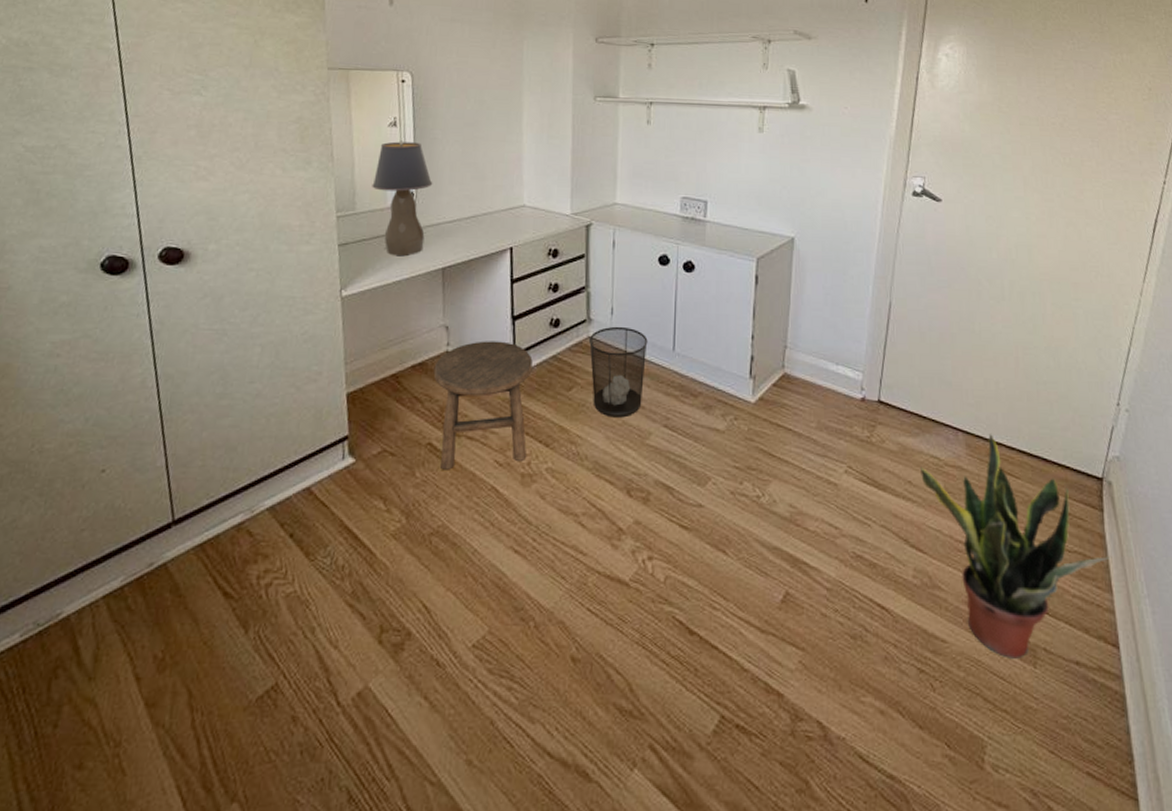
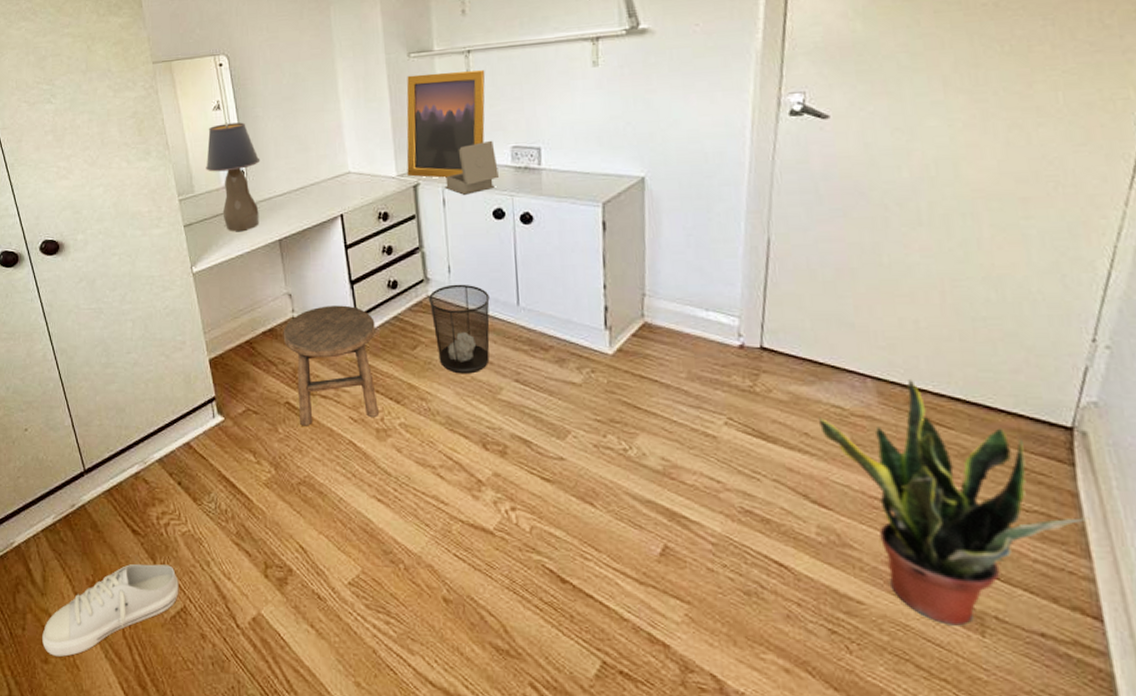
shoe: none [79,634,274,759] -> present [42,564,179,657]
picture frame: none [581,118,664,221] -> present [406,70,485,178]
jewelry box: none [616,189,667,240] -> present [445,140,499,196]

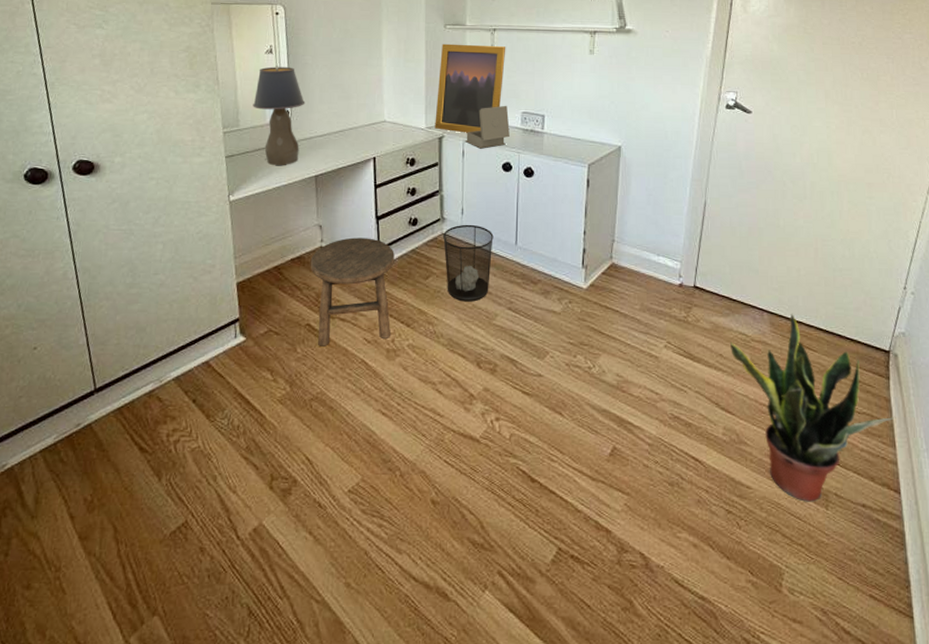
shoe: present [42,564,179,657] -> none [26,481,183,581]

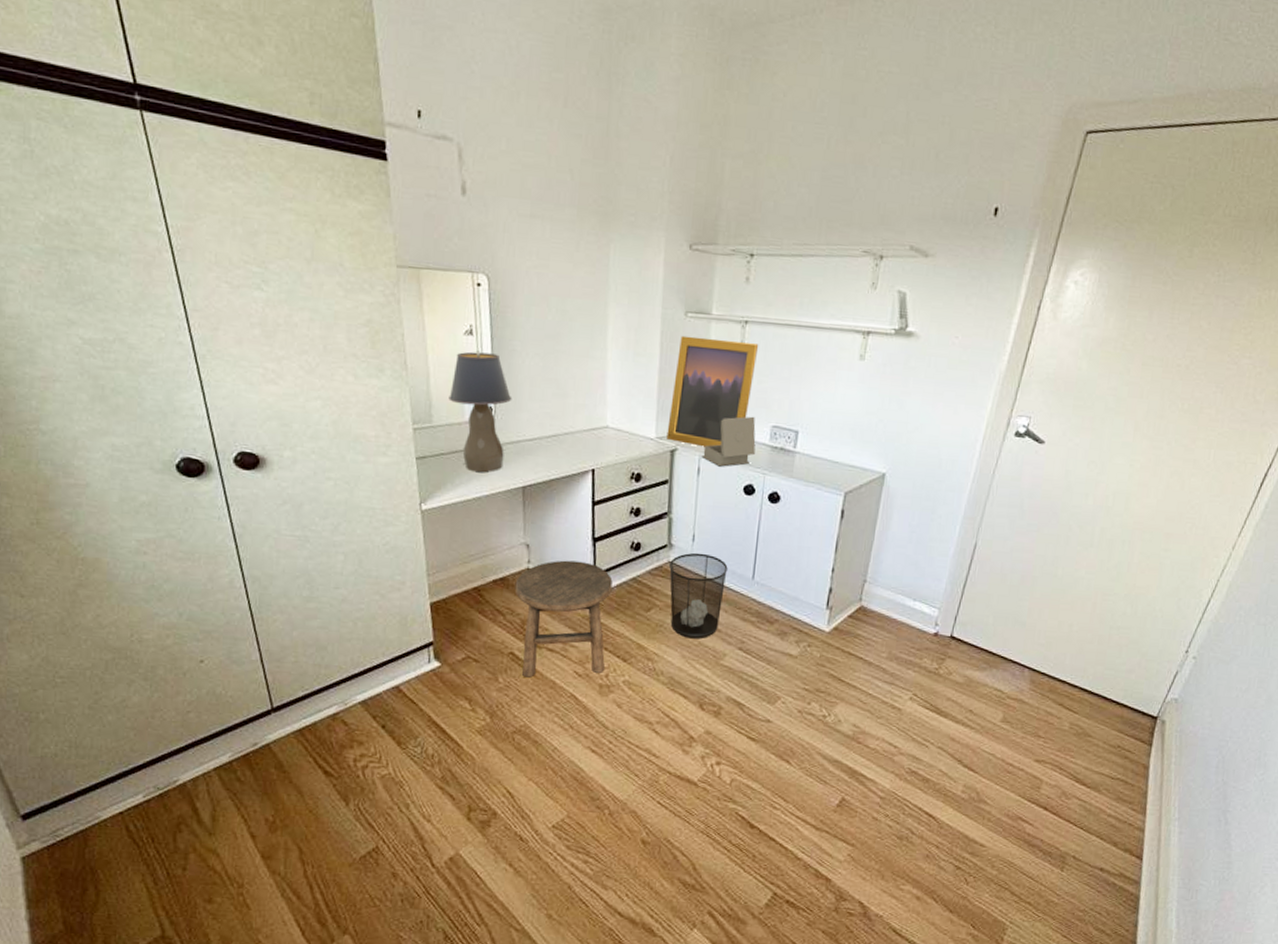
potted plant: present [730,313,896,502] -> none [982,671,1152,863]

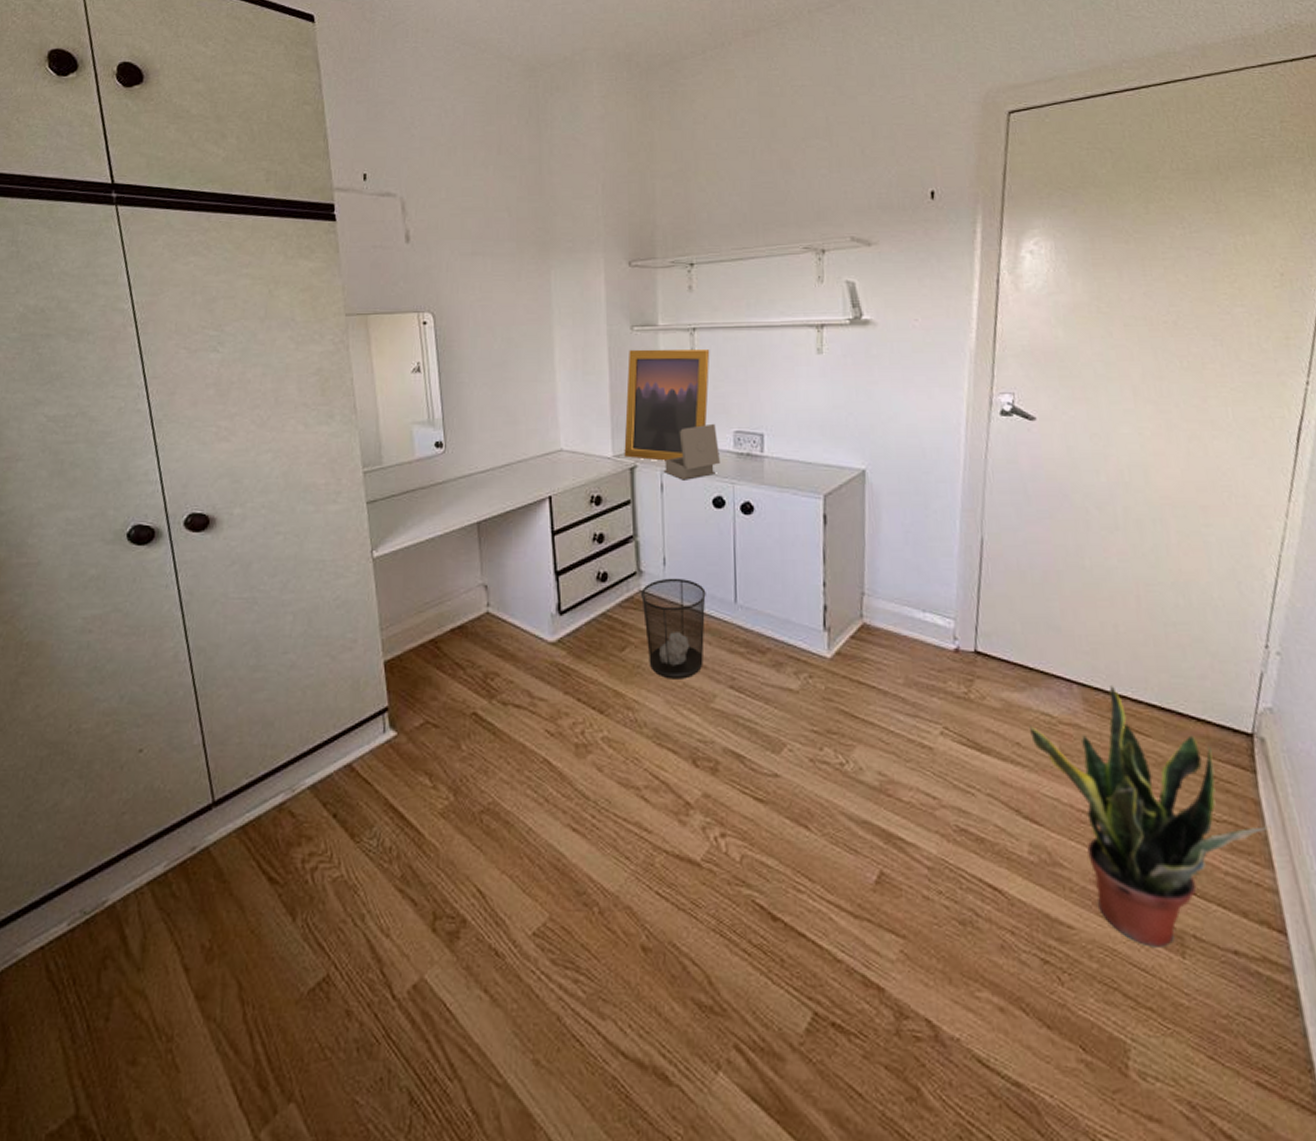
table lamp: present [448,351,512,473] -> none [398,387,462,512]
stool: present [515,560,613,678] -> none [474,599,580,742]
potted plant: none [982,671,1152,863] -> present [1030,684,1271,947]

